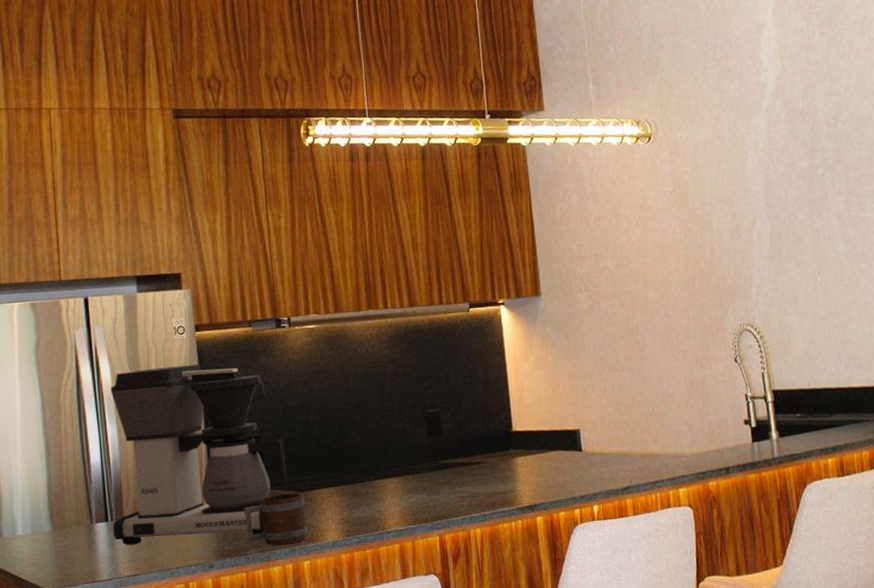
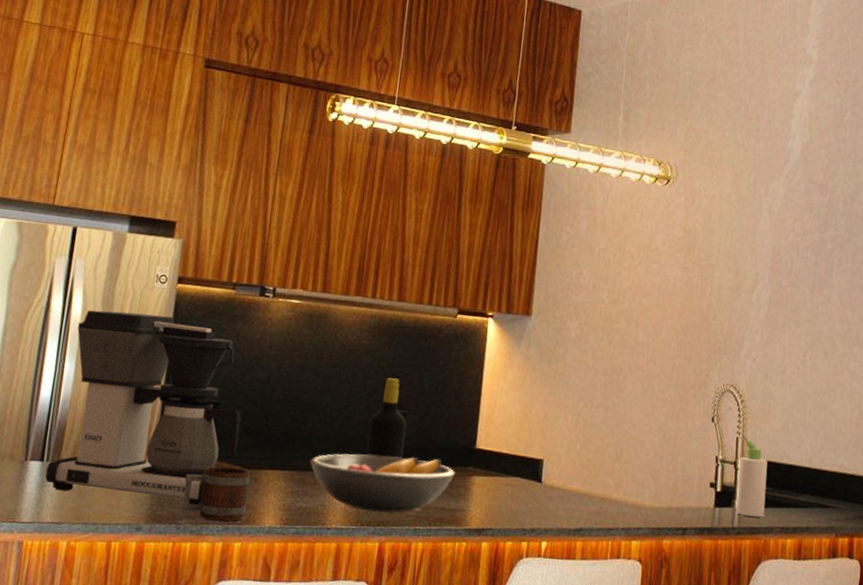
fruit bowl: none [358,447,498,509] -> present [310,453,456,513]
bottle: none [406,380,446,458] -> present [366,378,407,459]
bottle: none [767,369,802,445] -> present [736,435,768,517]

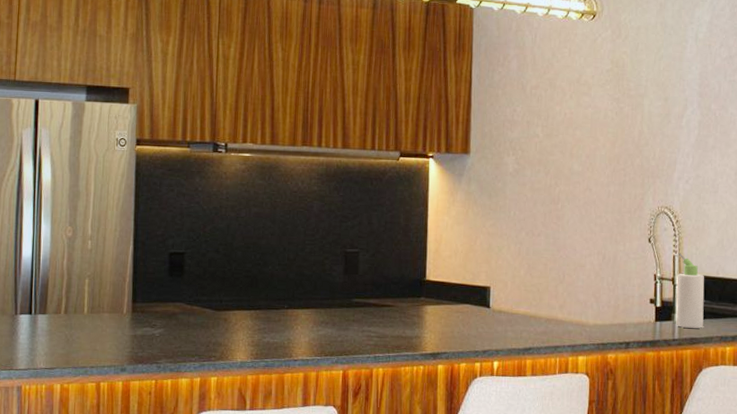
coffee maker: present [45,310,242,506] -> none [35,174,207,346]
mug: present [180,466,250,522] -> none [159,309,220,359]
fruit bowl: present [310,453,456,513] -> none [273,291,409,343]
bottle: present [366,378,407,459] -> none [324,220,360,293]

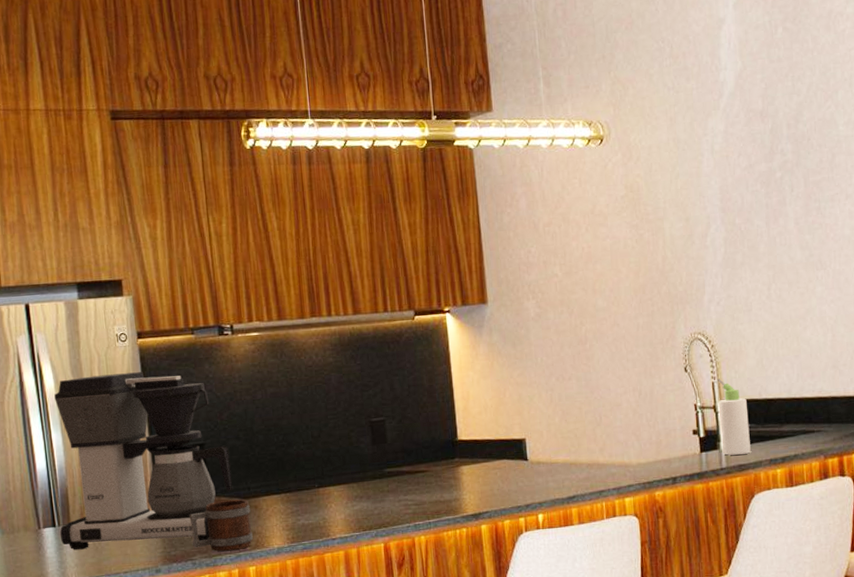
coffee maker: none [35,174,207,346] -> present [54,372,233,550]
mug: none [159,309,220,359] -> present [189,499,253,552]

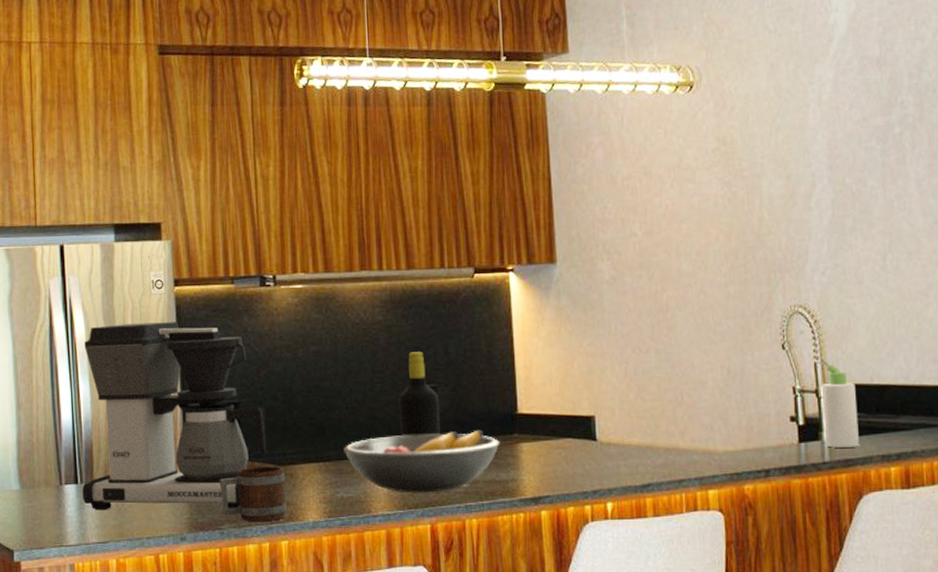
fruit bowl: none [302,456,443,517] -> present [343,430,500,493]
bottle: none [351,389,390,466] -> present [399,352,441,437]

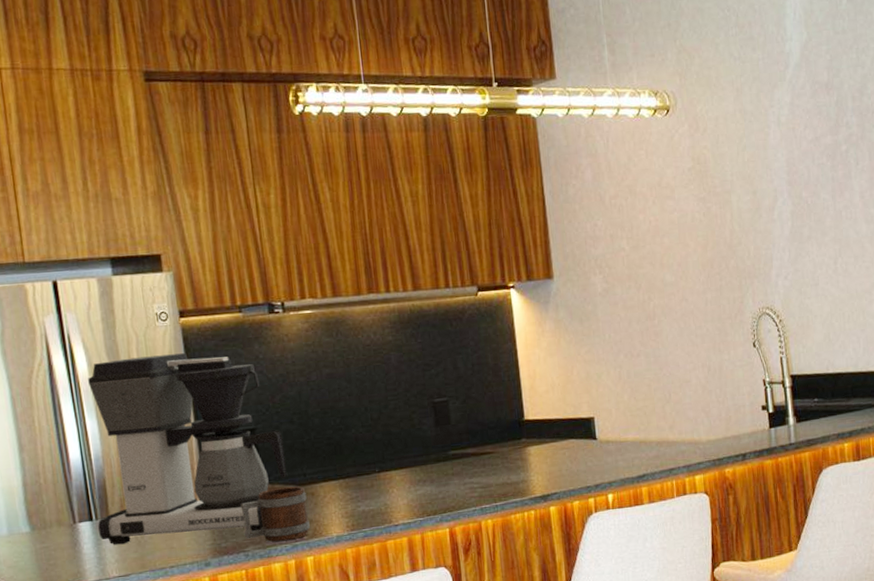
fruit bowl: present [343,430,500,493] -> none [362,437,510,501]
bottle: present [399,352,441,437] -> none [412,368,454,449]
bottle: present [821,359,859,448] -> none [786,353,819,431]

